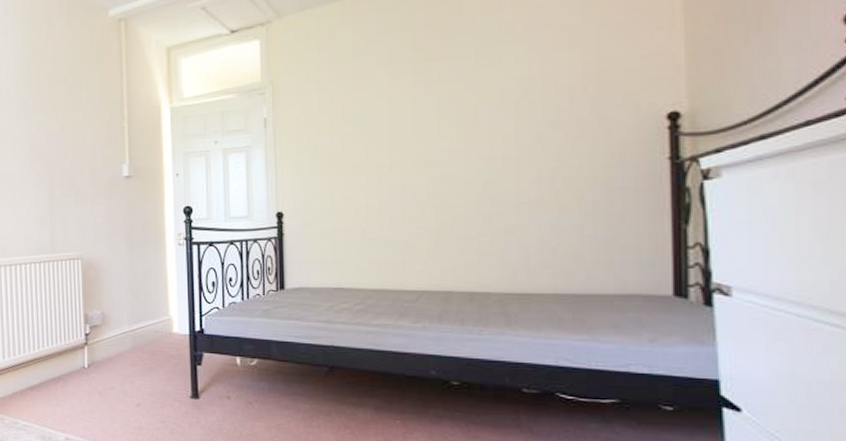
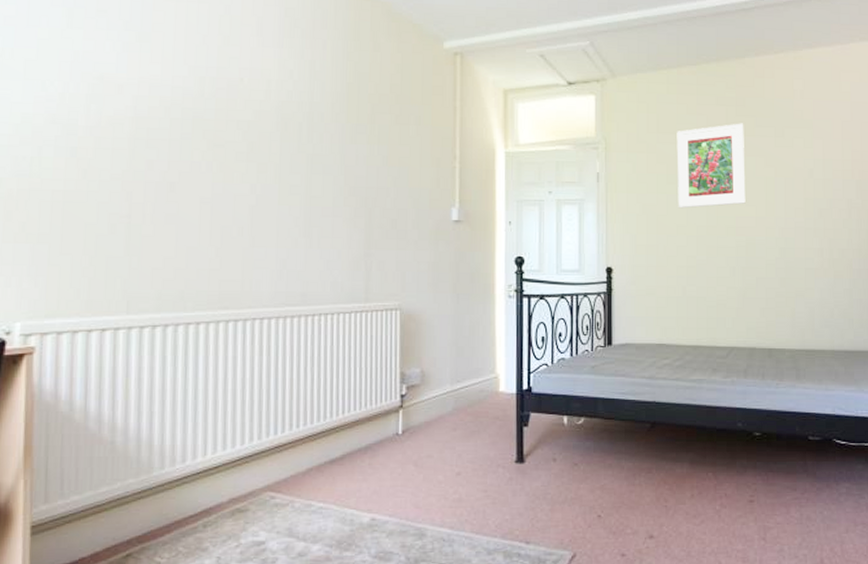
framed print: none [352,46,438,147] -> present [676,123,746,209]

